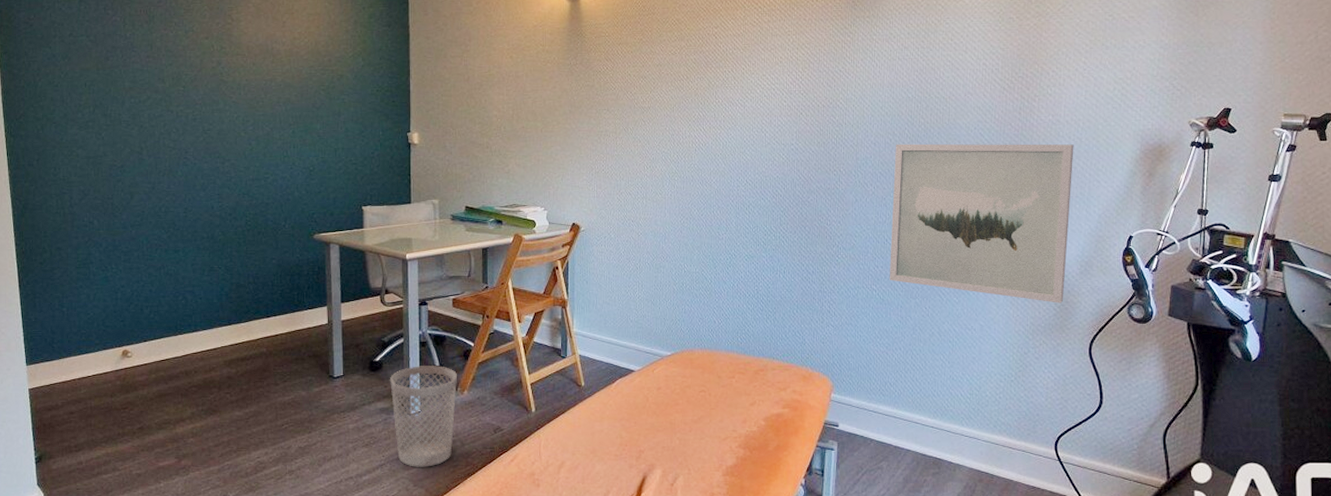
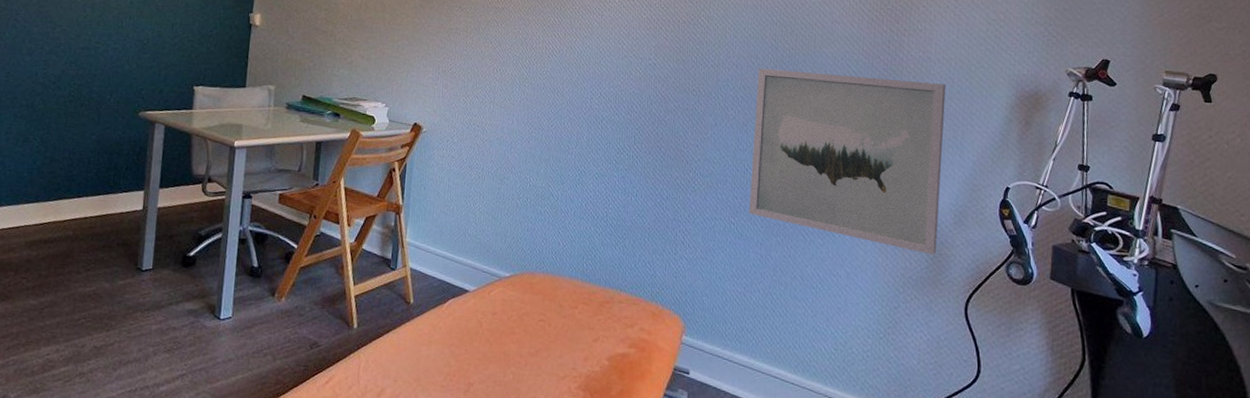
wastebasket: present [390,366,457,467] -> none [201,265,276,382]

